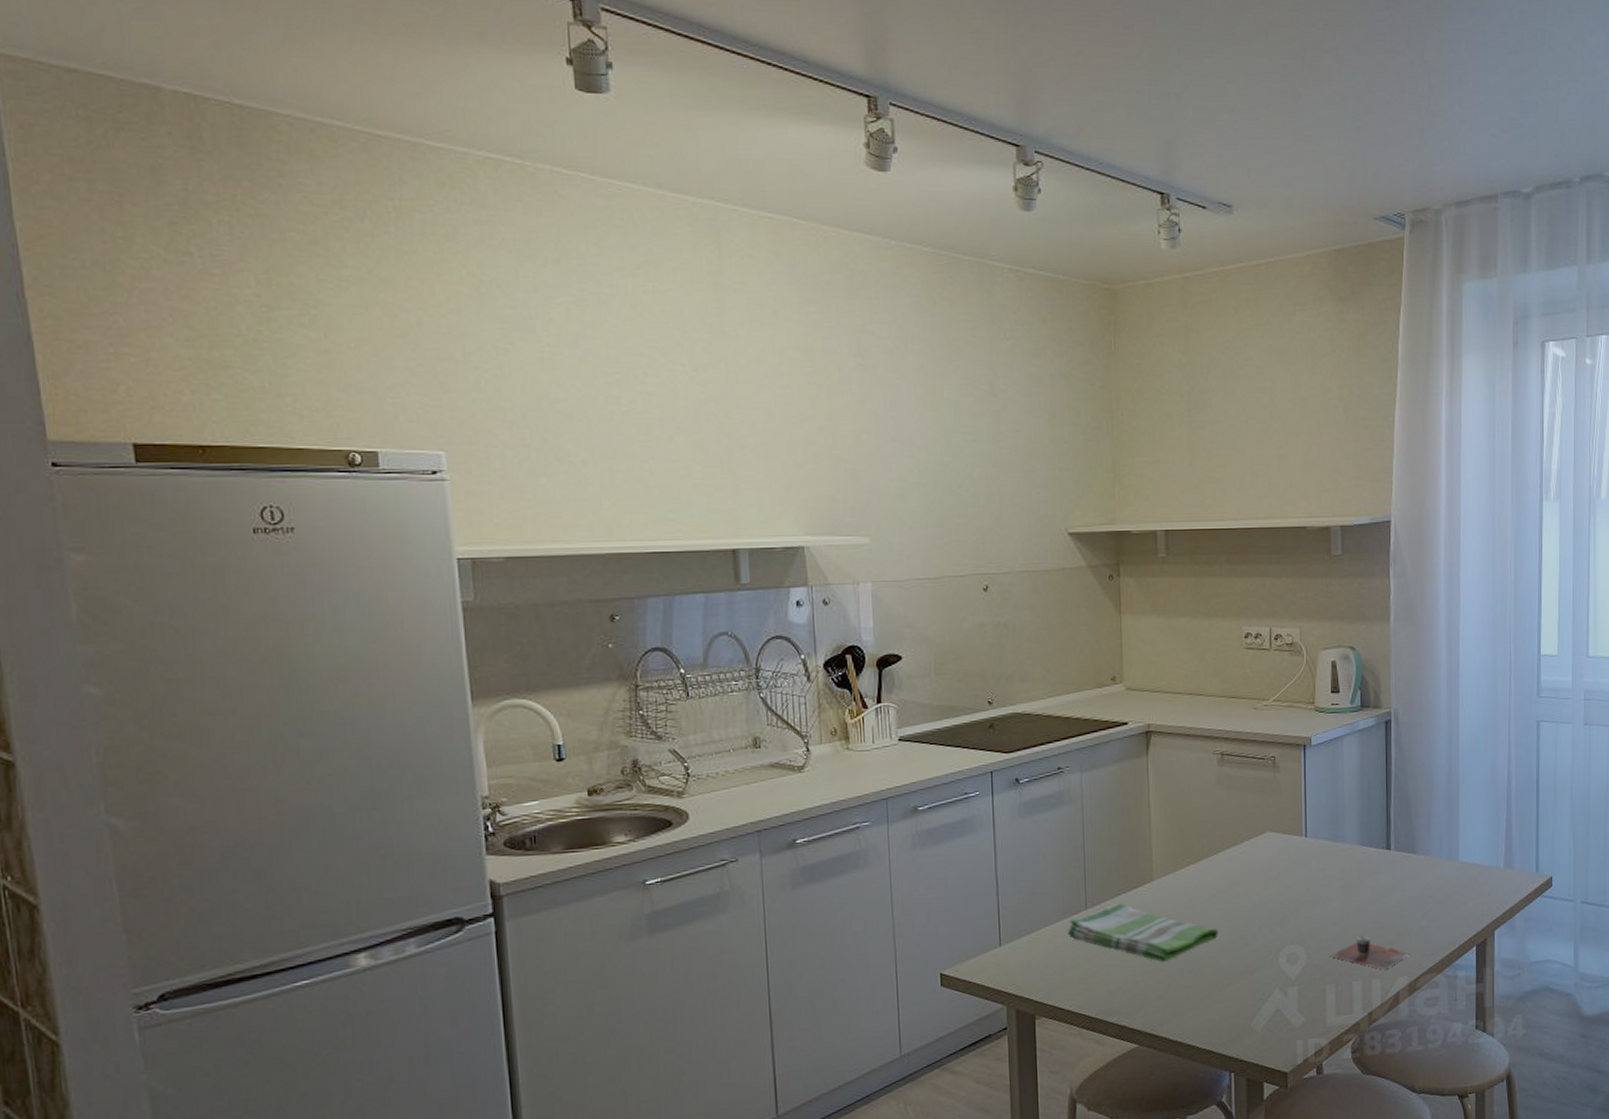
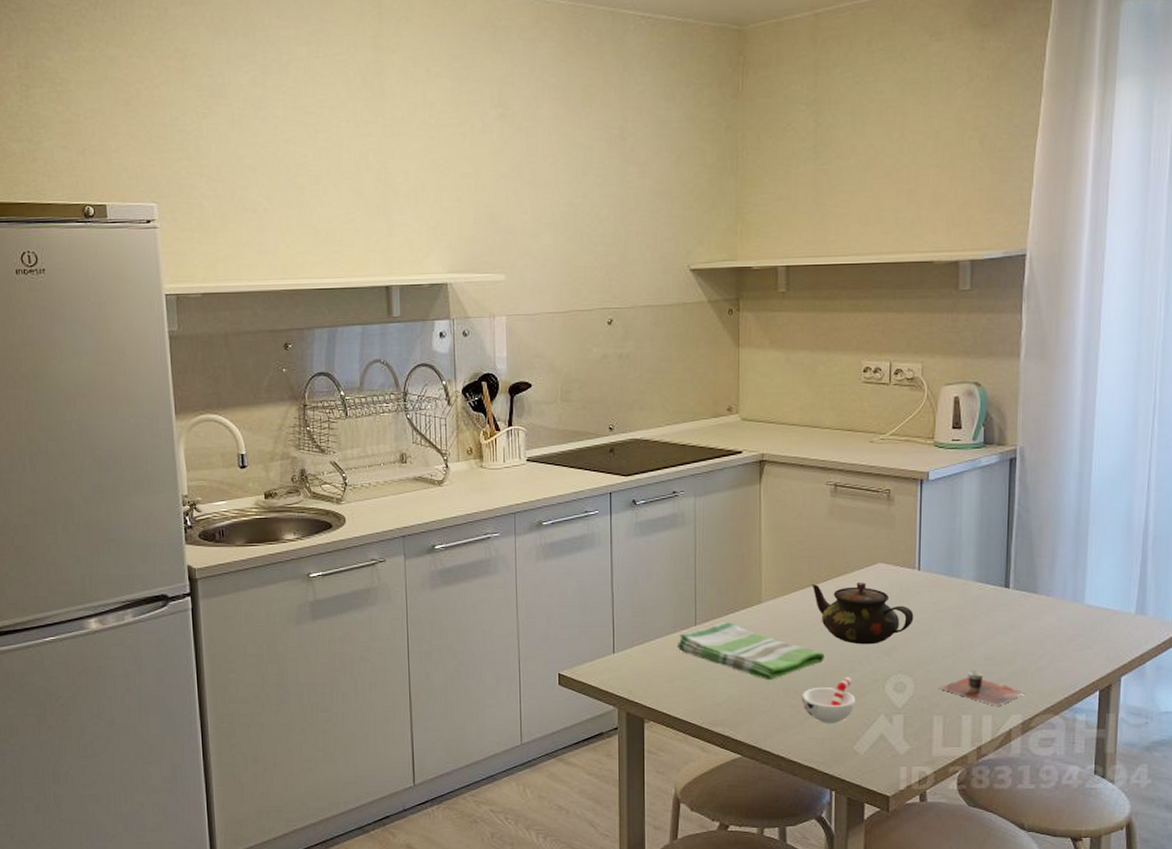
cup: none [1197,952,1251,1003] -> present [801,677,856,723]
teapot: none [1203,853,1303,918] -> present [812,582,914,645]

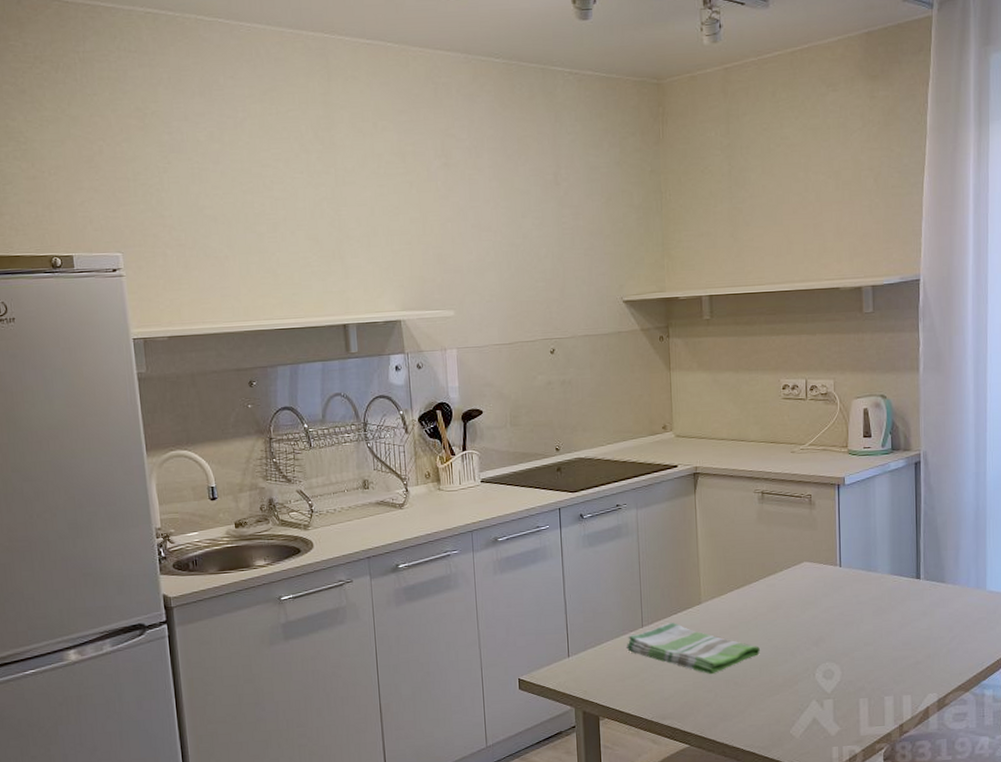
cup: present [801,677,856,723] -> none [741,667,790,711]
teapot: present [812,582,914,645] -> none [745,580,838,637]
cup: present [939,670,1025,706] -> none [863,655,939,687]

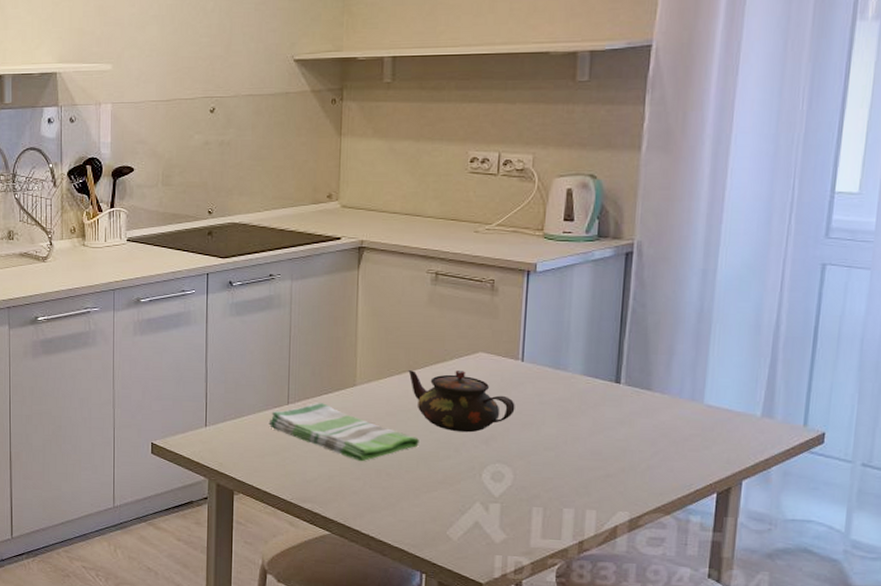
teapot: none [745,580,838,637] -> present [408,370,515,433]

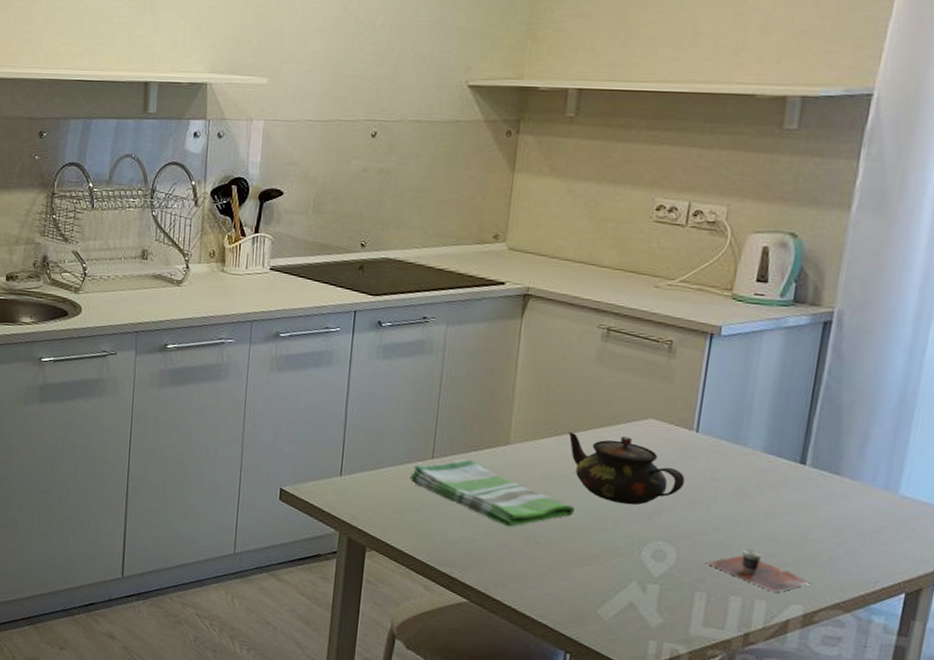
cup: none [540,464,634,502] -> present [706,549,811,593]

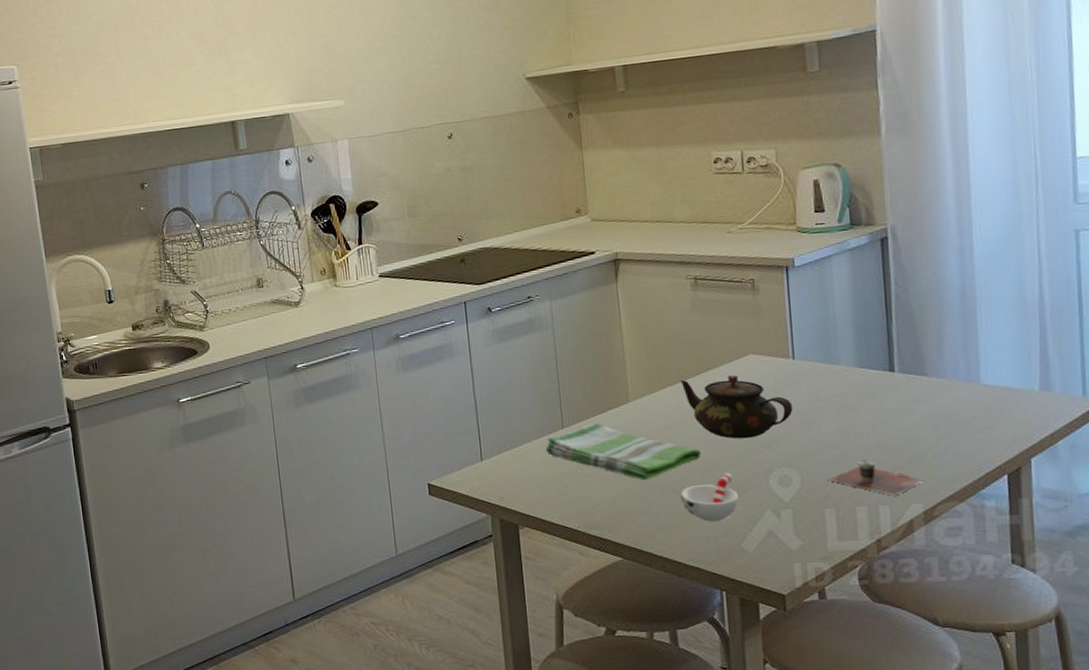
cup: none [542,535,606,583] -> present [680,473,739,522]

